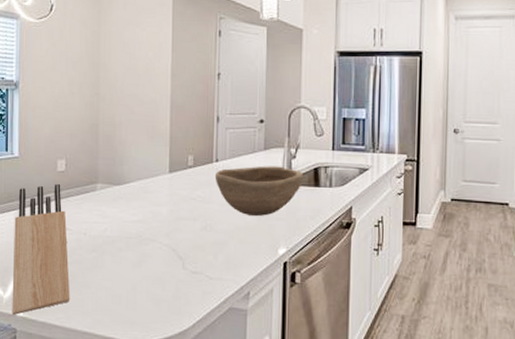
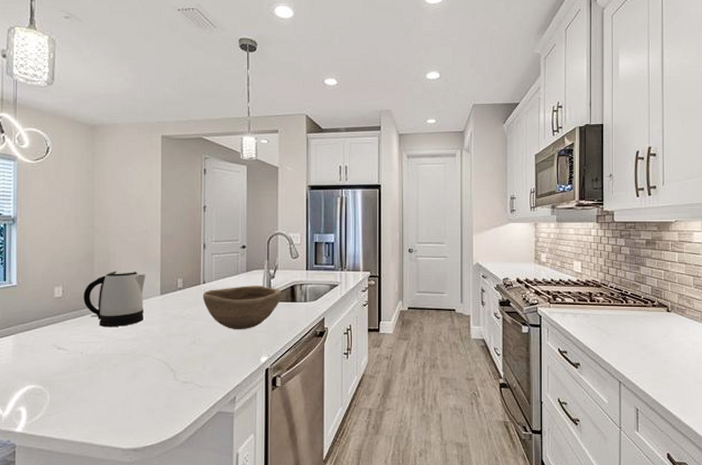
knife block: present [12,183,71,315] -> none [11,308,68,431]
kettle: none [87,144,154,207] -> present [83,271,146,328]

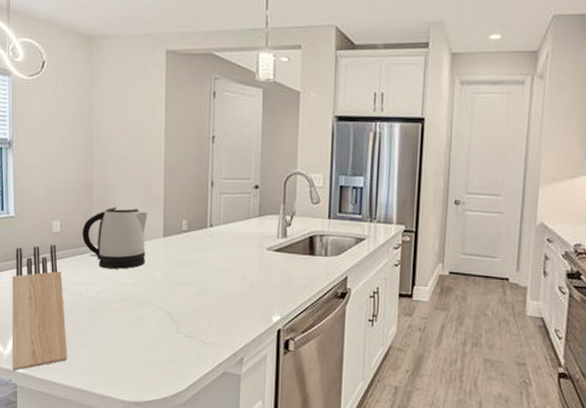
knife block: none [11,308,68,431] -> present [12,244,68,371]
bowl: present [202,285,282,329] -> none [209,232,299,283]

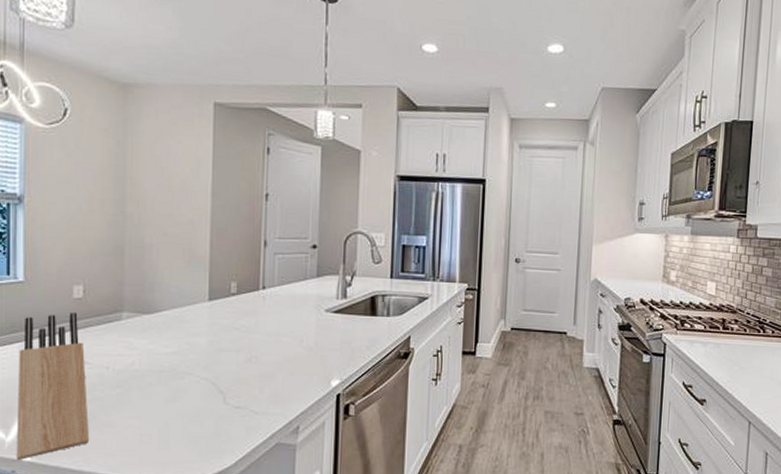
kettle: present [82,206,148,270] -> none [110,269,191,338]

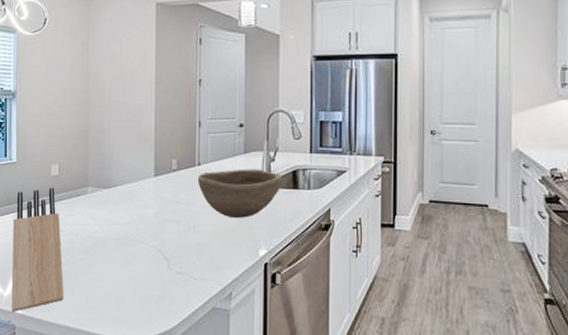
bowl: none [261,294,360,346] -> present [197,169,283,218]

